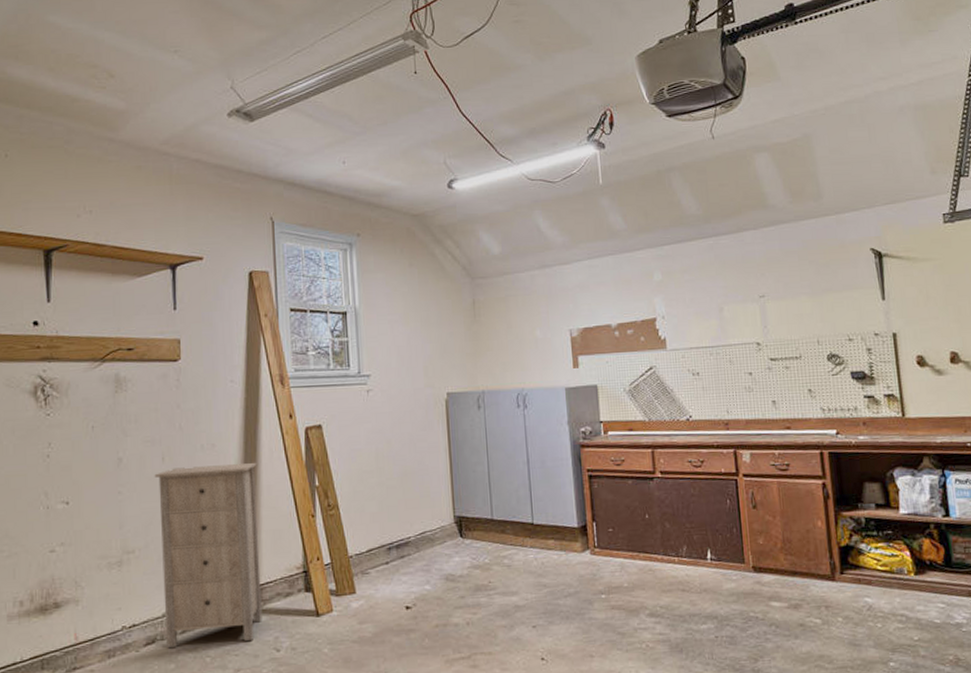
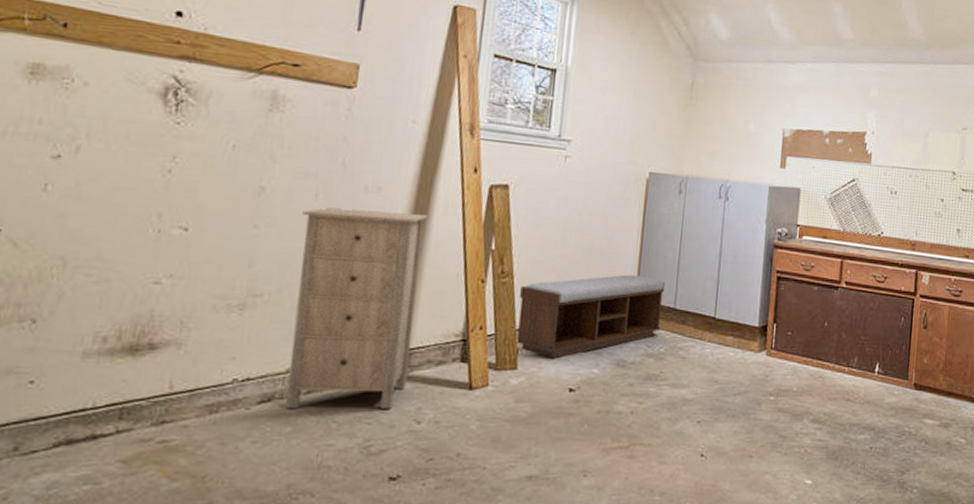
bench: none [347,492,483,580] -> present [516,274,665,359]

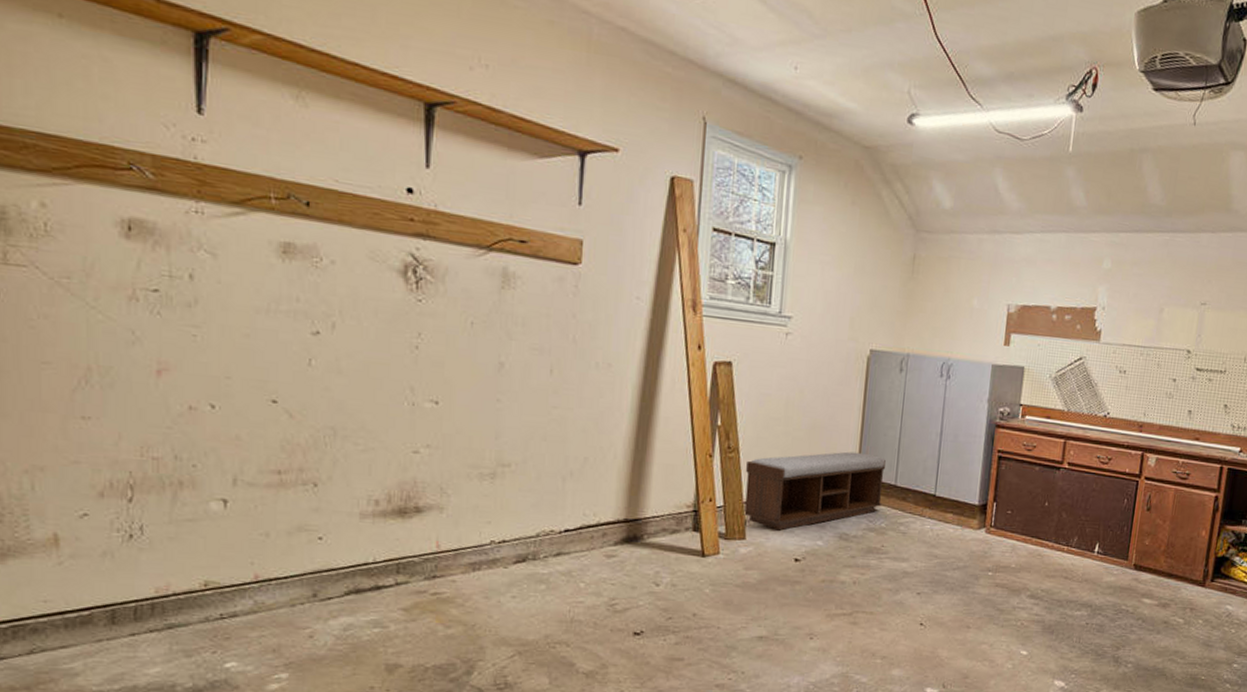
storage cabinet: present [286,207,428,409] -> none [538,383,657,572]

